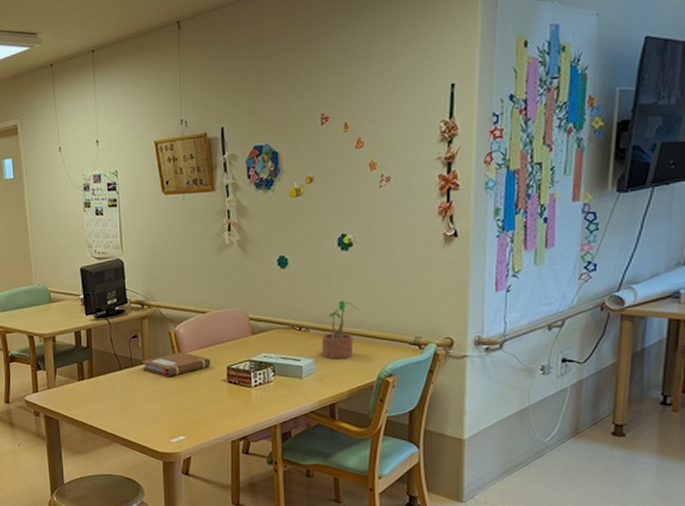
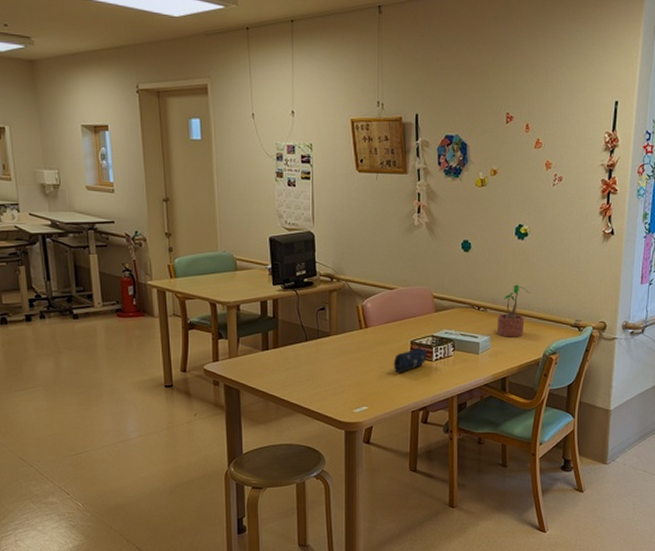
notebook: present [141,352,211,377] -> none [328,325,396,350]
pencil case: none [209,373,246,401] -> present [393,347,428,373]

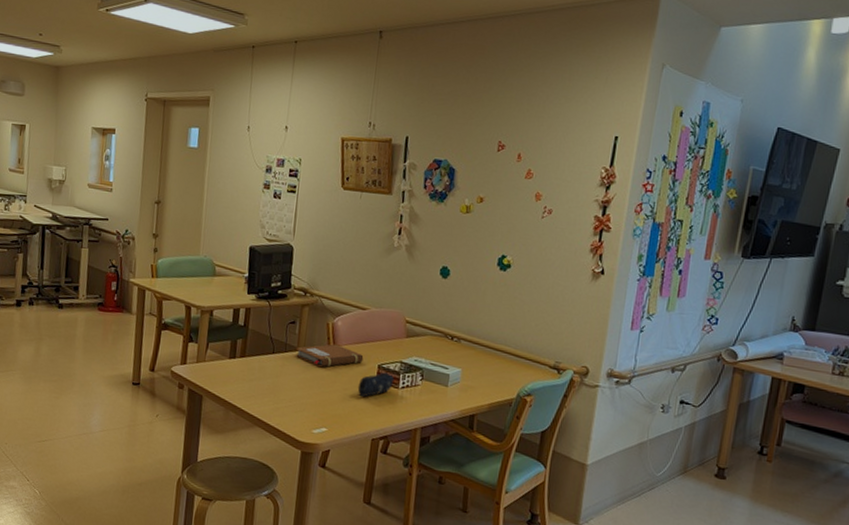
notebook: none [328,325,396,350] -> present [295,344,364,368]
potted plant: present [496,284,531,338] -> none [469,317,509,374]

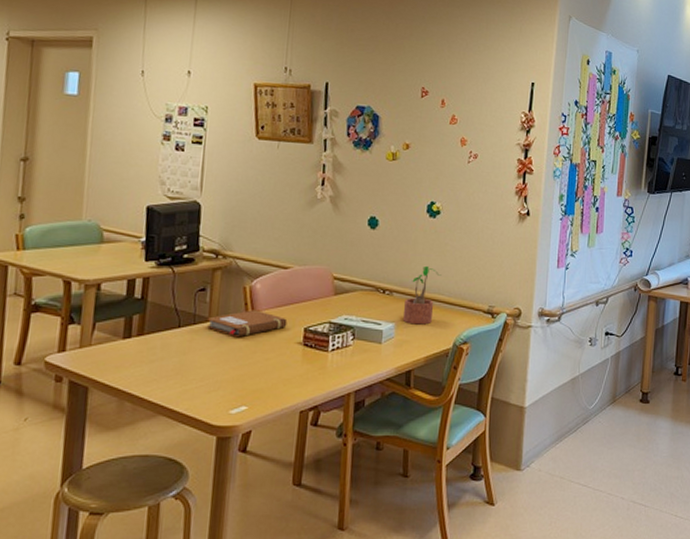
pencil case: present [357,372,395,398] -> none [281,335,323,366]
potted plant: none [469,317,509,374] -> present [402,265,441,325]

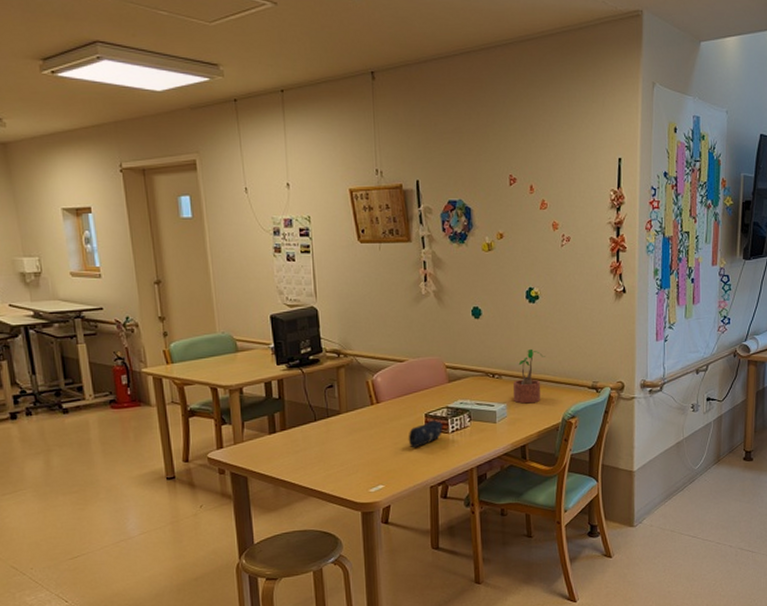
notebook: present [206,310,288,338] -> none [338,401,409,427]
pencil case: none [281,335,323,366] -> present [408,420,444,448]

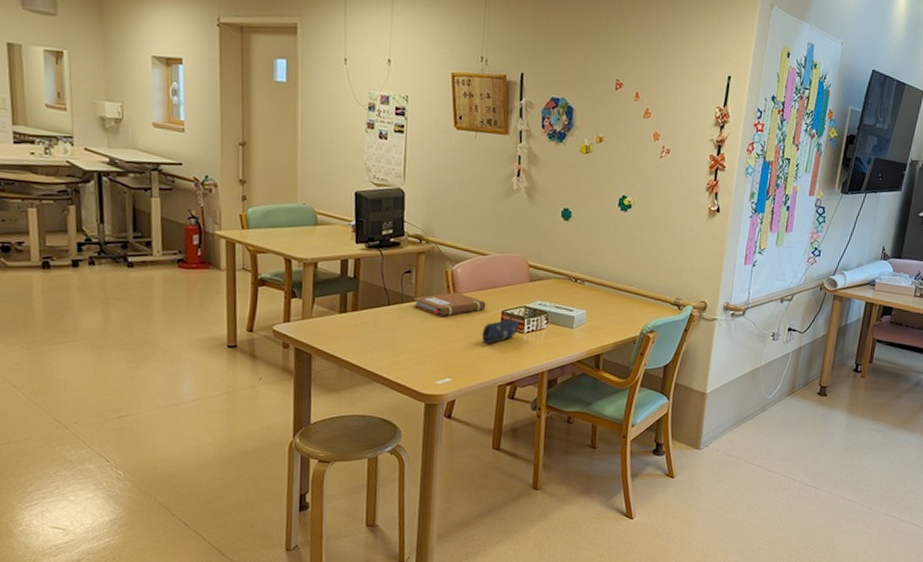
notebook: none [338,401,409,427] -> present [412,292,486,317]
potted plant: present [513,348,545,404] -> none [593,257,631,313]

